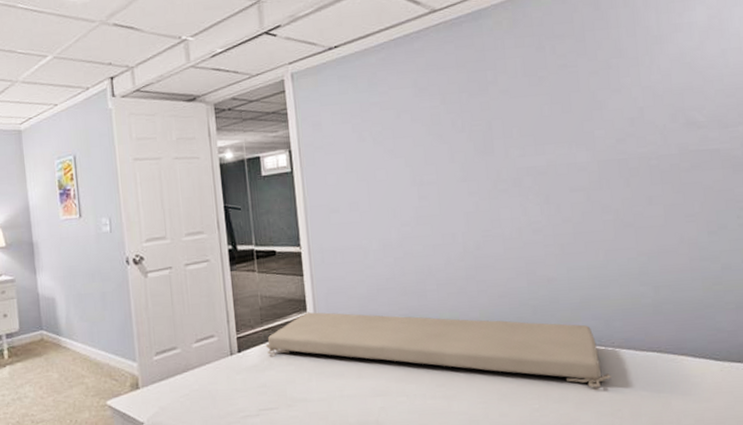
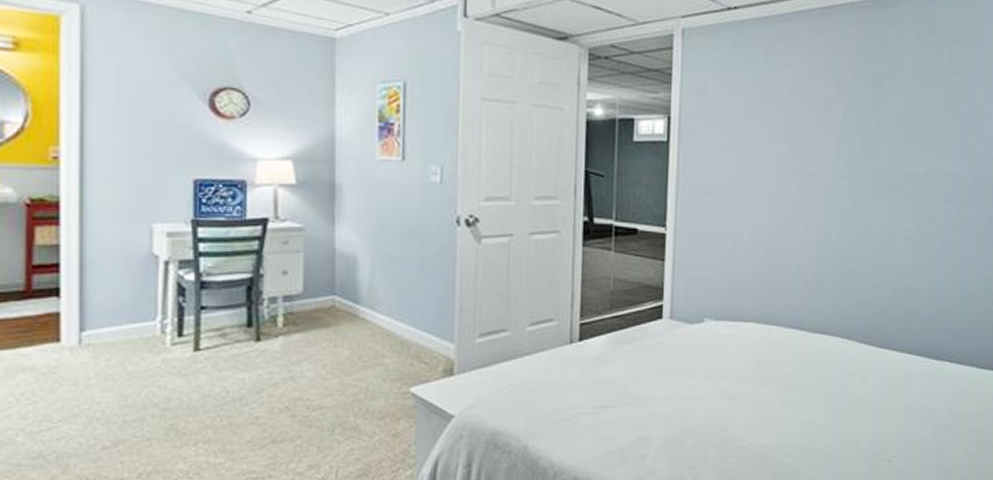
seat cushion: present [265,312,611,388] -> none [611,302,952,403]

